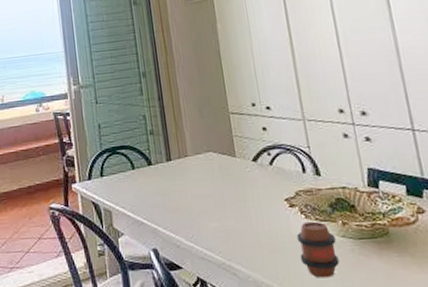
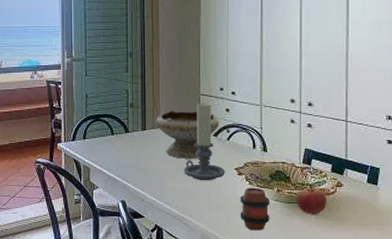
bowl: none [181,132,257,192] -> present [155,109,219,159]
candle holder: none [222,122,274,218] -> present [183,103,225,181]
apple: none [368,214,410,253] -> present [296,186,327,216]

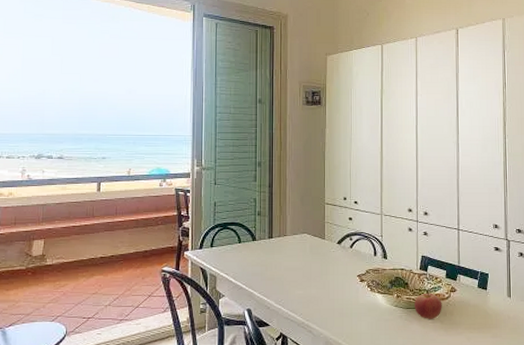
bowl: present [155,109,219,159] -> none [282,218,342,266]
candle holder: present [183,103,225,181] -> none [308,212,348,288]
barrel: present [240,187,270,231] -> none [362,293,390,337]

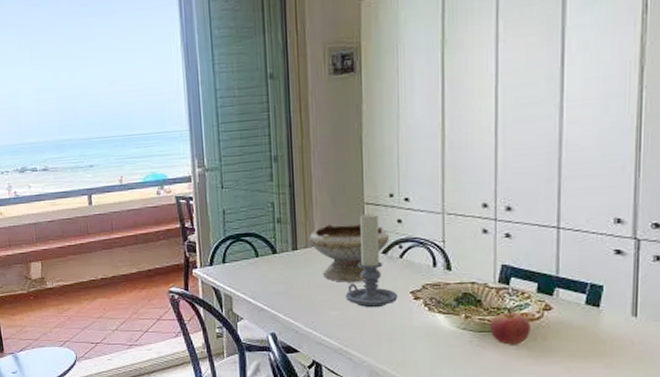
bowl: none [282,218,342,266] -> present [308,223,389,282]
candle holder: none [308,212,348,288] -> present [345,213,398,308]

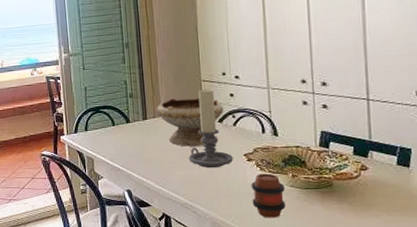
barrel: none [417,313,456,366] -> present [251,173,286,218]
apple: present [490,310,531,346] -> none [314,170,350,201]

